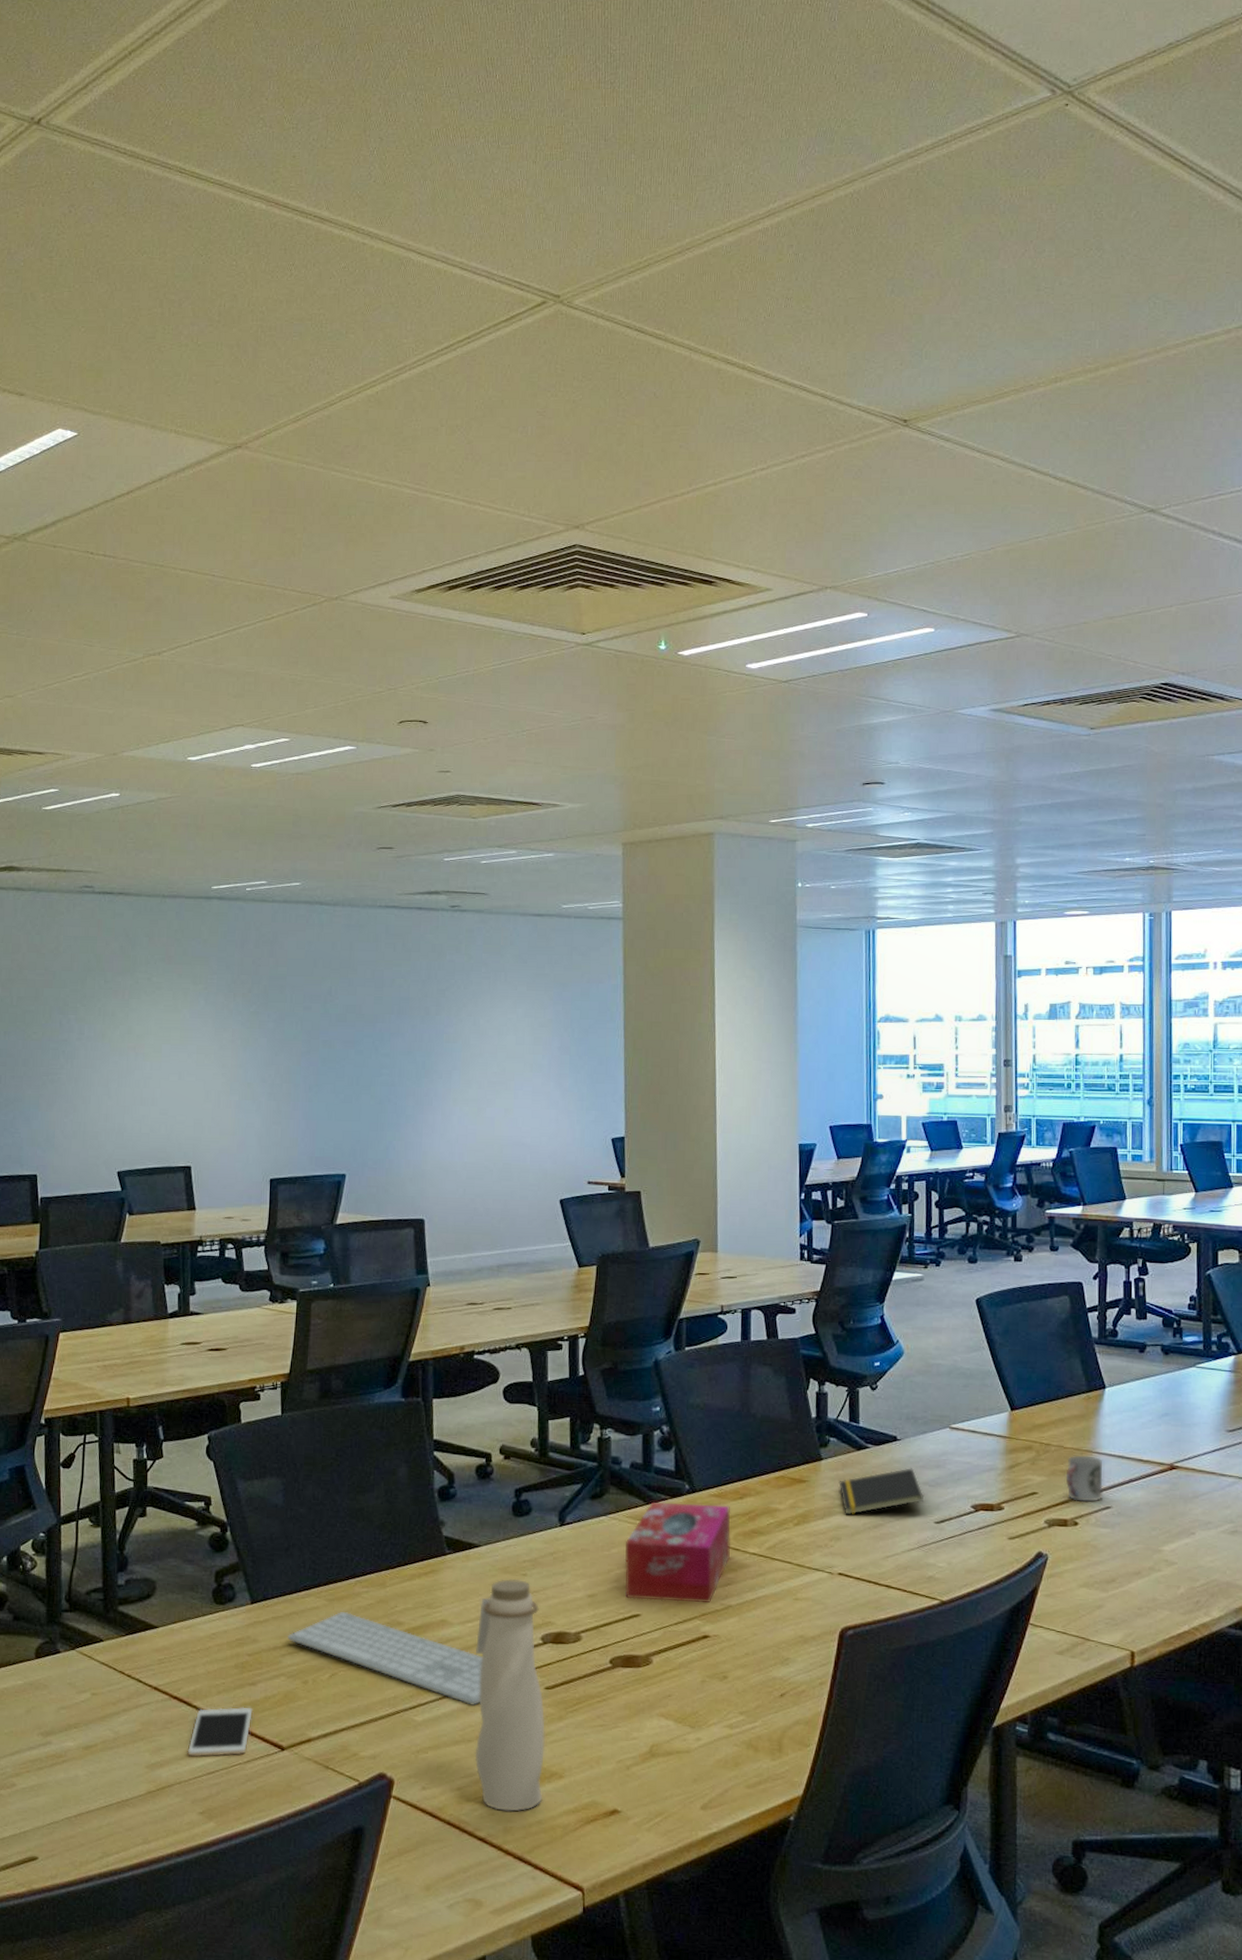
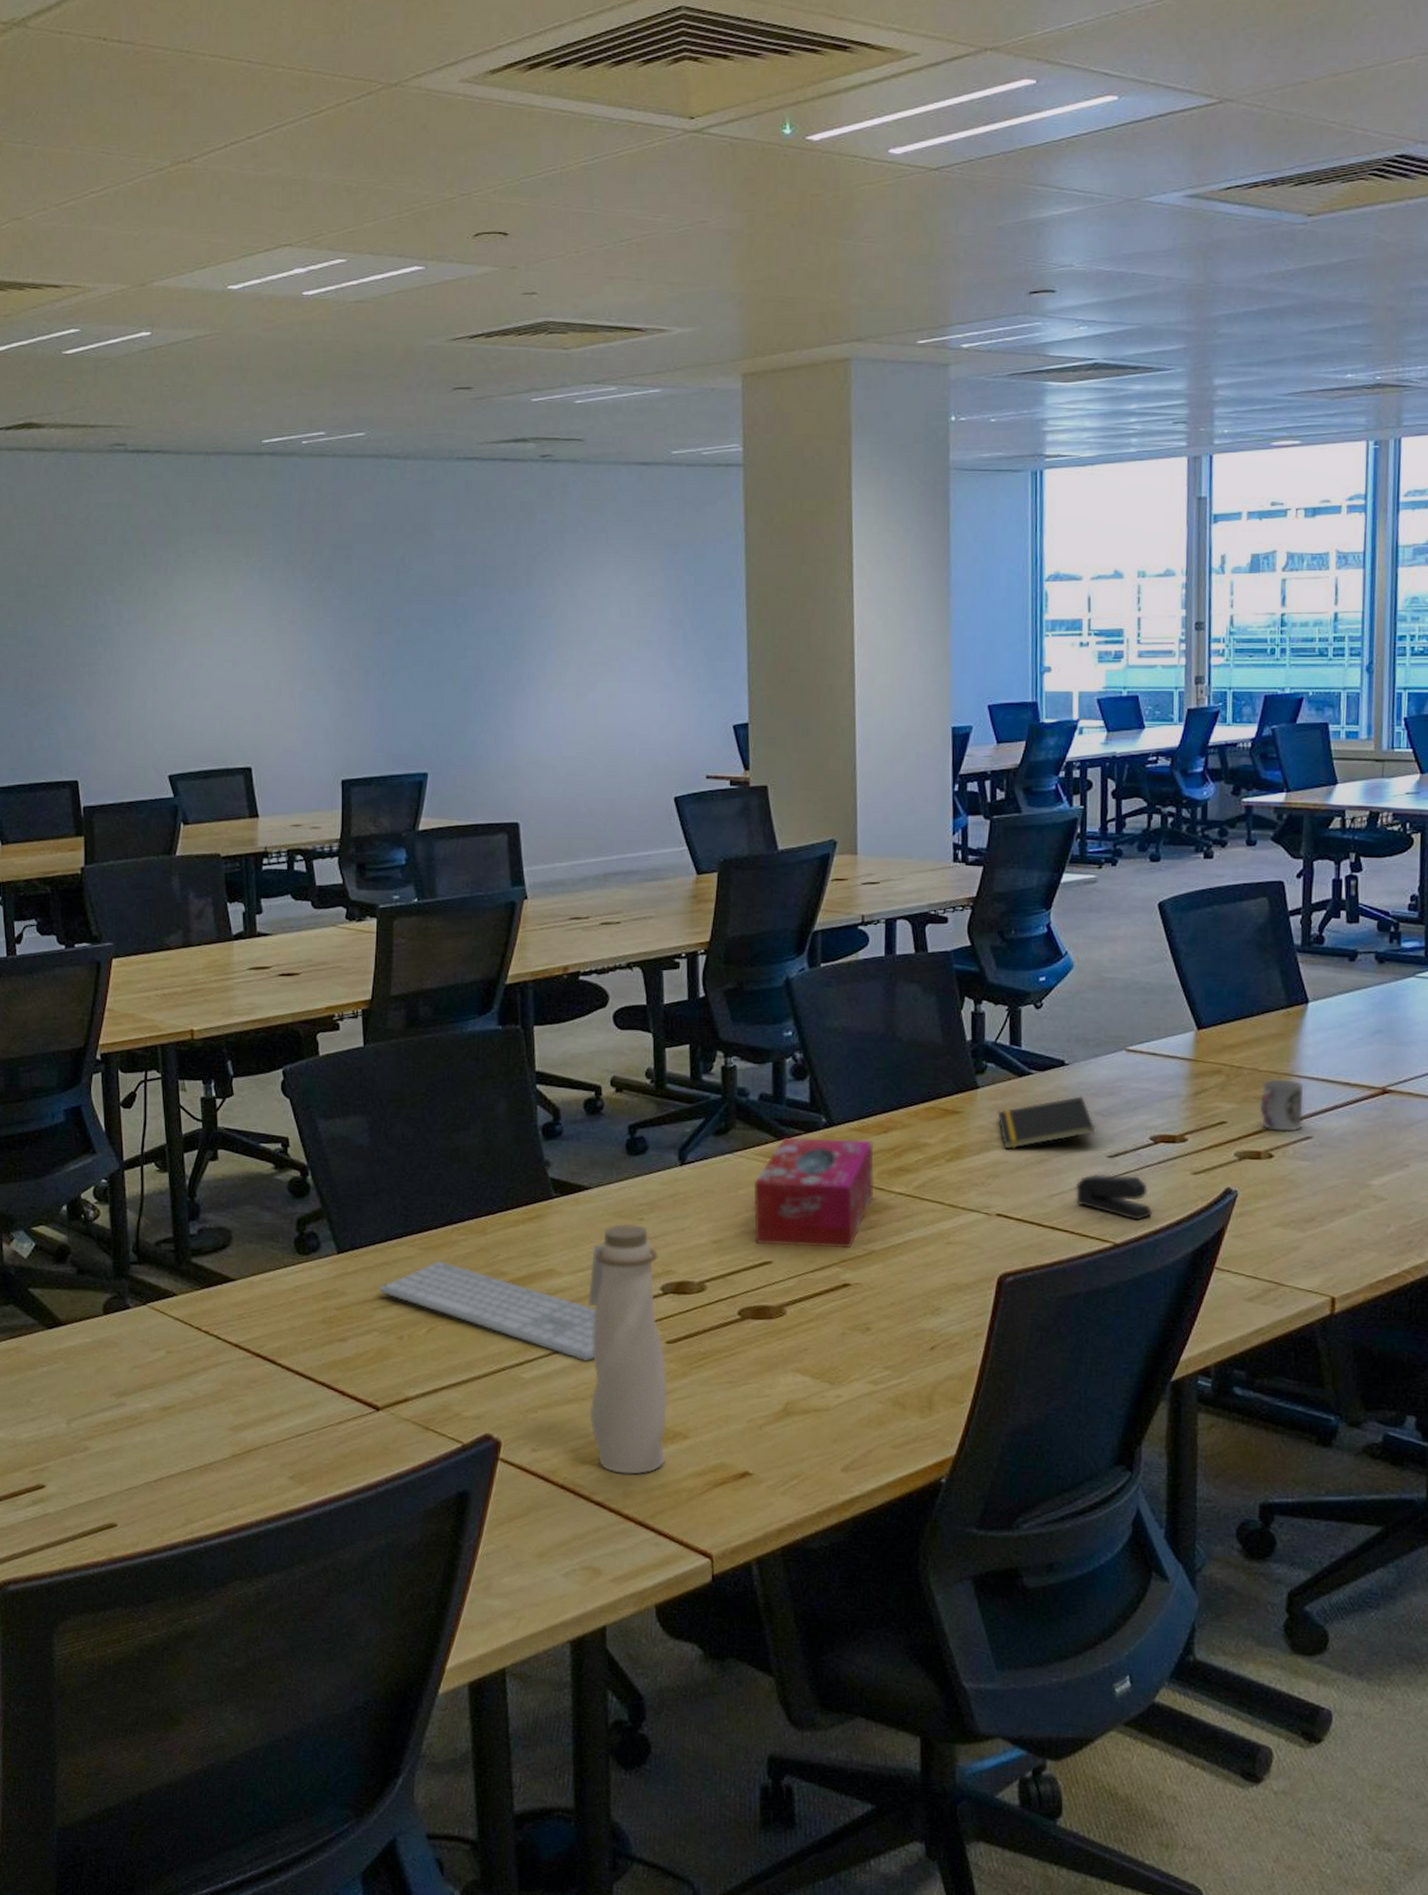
cell phone: present [187,1706,253,1757] -> none [273,1364,343,1419]
stapler: none [907,1538,975,1581] -> present [1075,1174,1153,1221]

